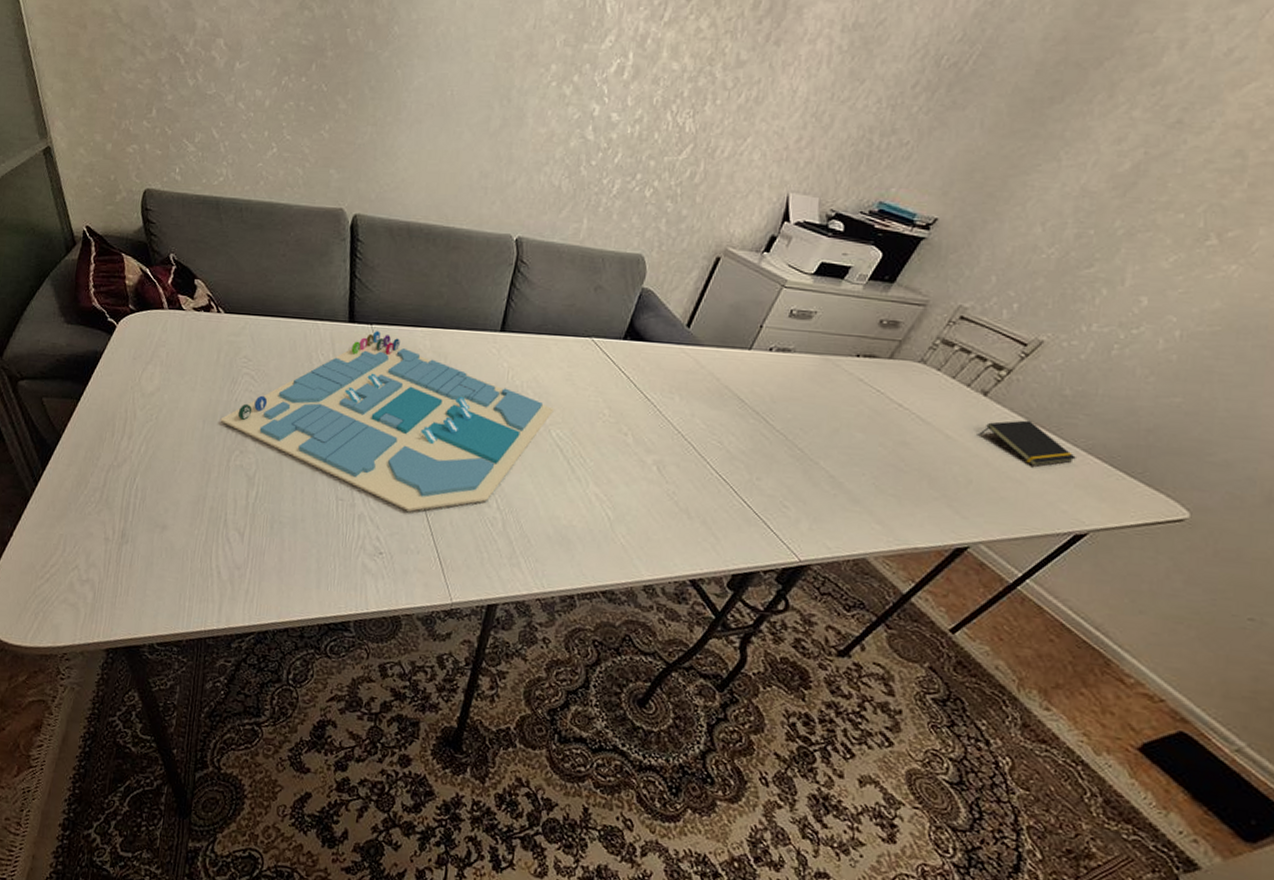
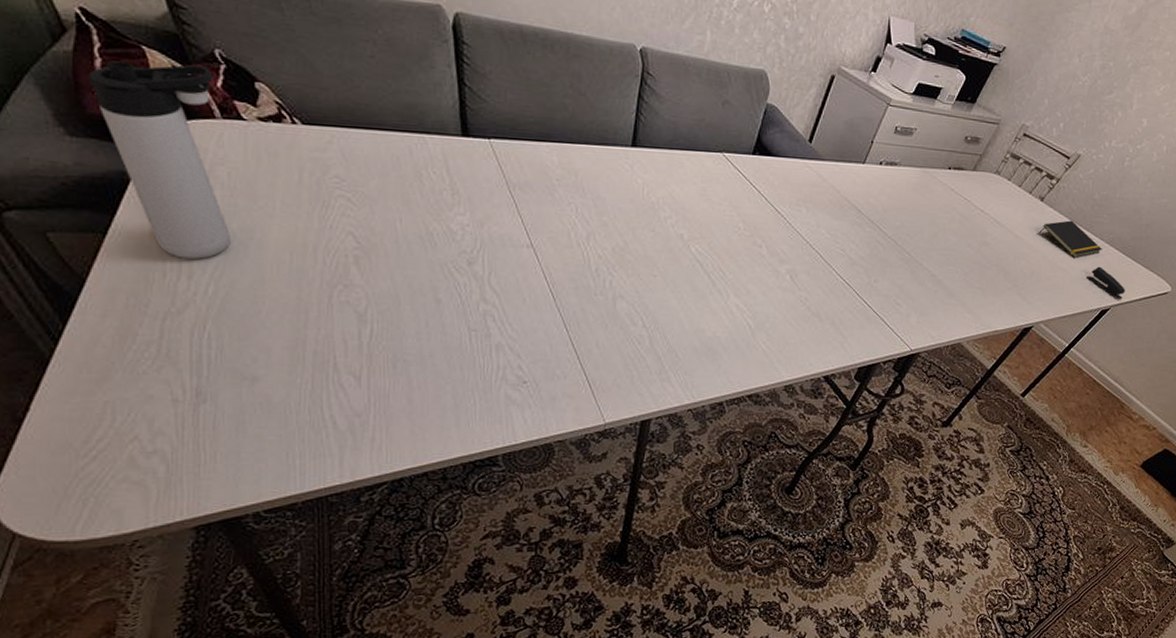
thermos bottle: none [84,265,167,423] -> present [88,60,230,259]
board game: present [220,331,554,512] -> none [313,146,691,337]
stapler: none [1051,479,1113,524] -> present [1087,266,1125,300]

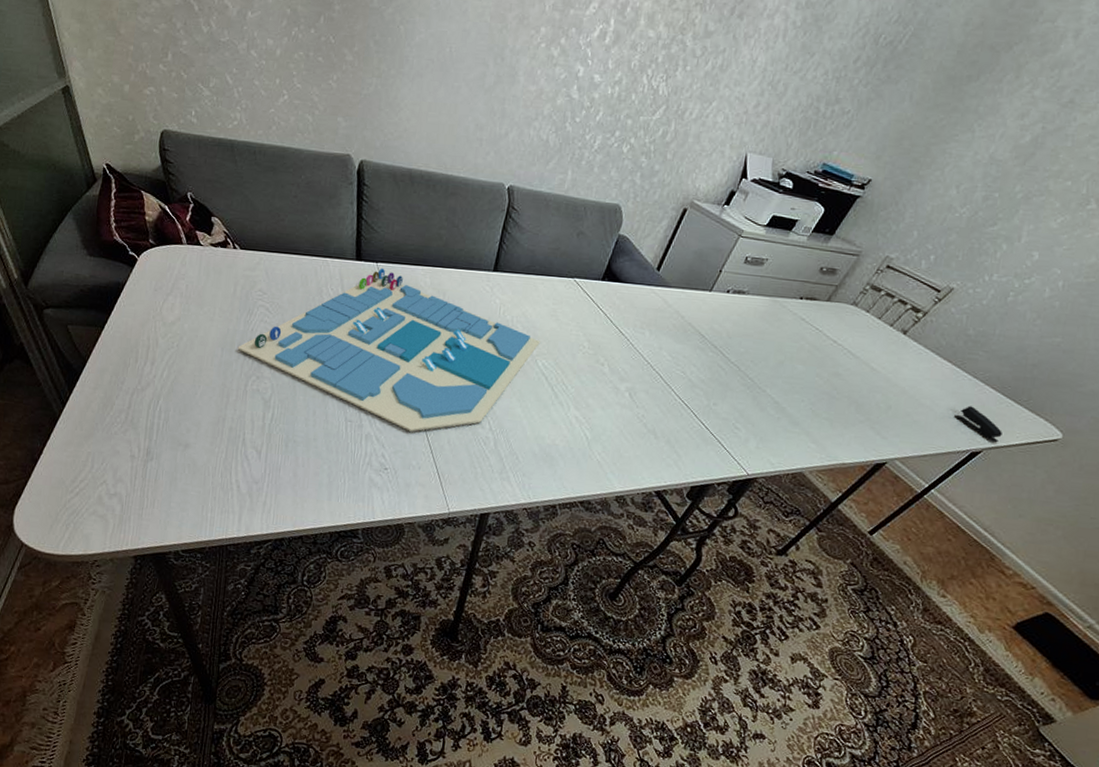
thermos bottle: present [88,60,230,259] -> none [105,201,185,350]
board game: none [313,146,691,337] -> present [237,269,540,432]
notepad: present [1038,220,1102,258] -> none [898,355,975,395]

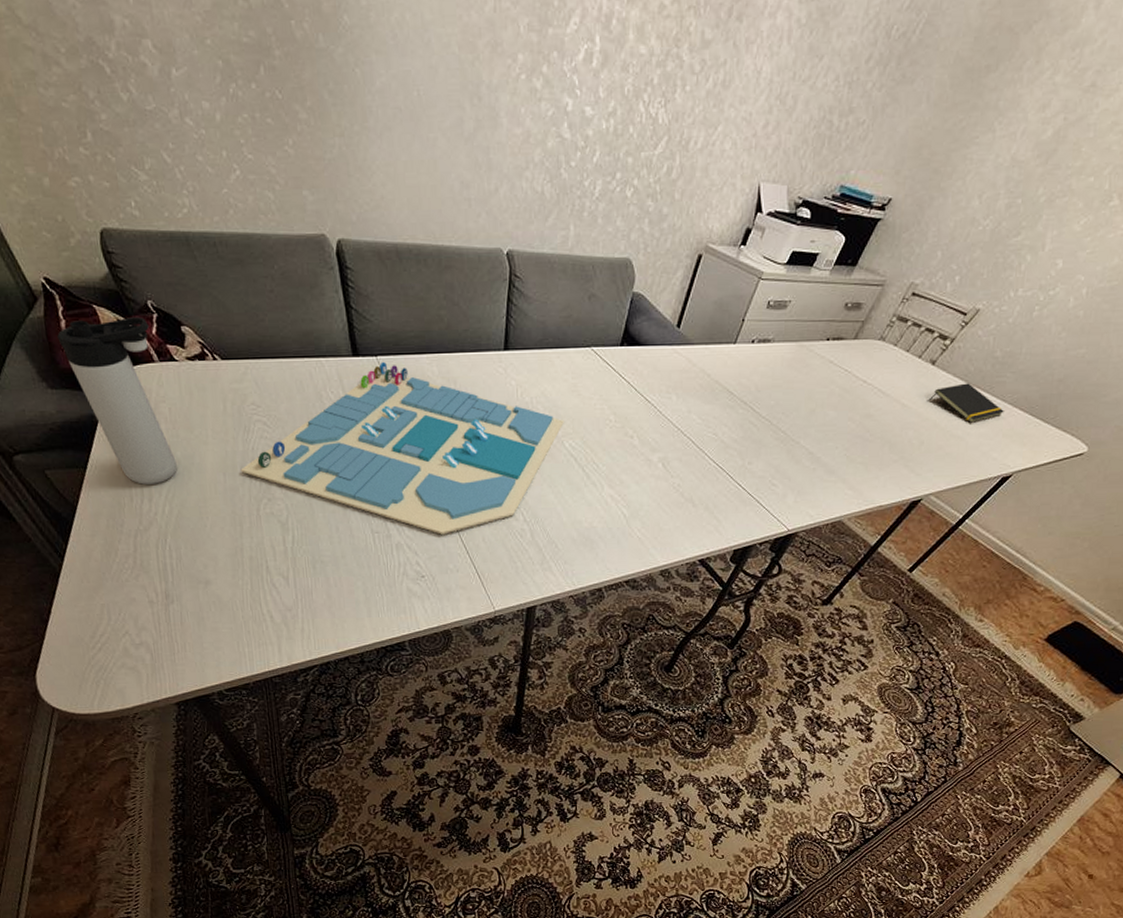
thermos bottle: none [105,201,185,350] -> present [57,317,177,485]
notepad: none [898,355,975,395] -> present [928,383,1004,423]
stapler: present [954,405,1002,443] -> none [985,430,1031,465]

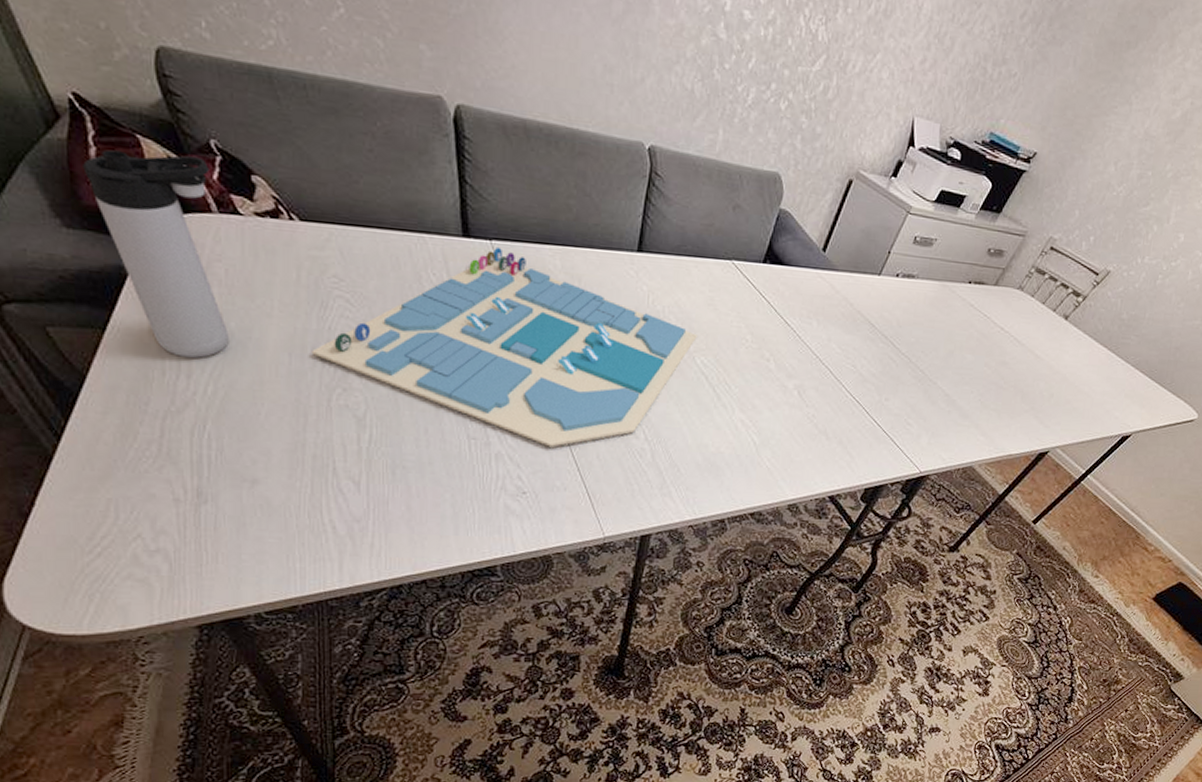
notepad: present [928,383,1004,423] -> none [1060,341,1127,381]

